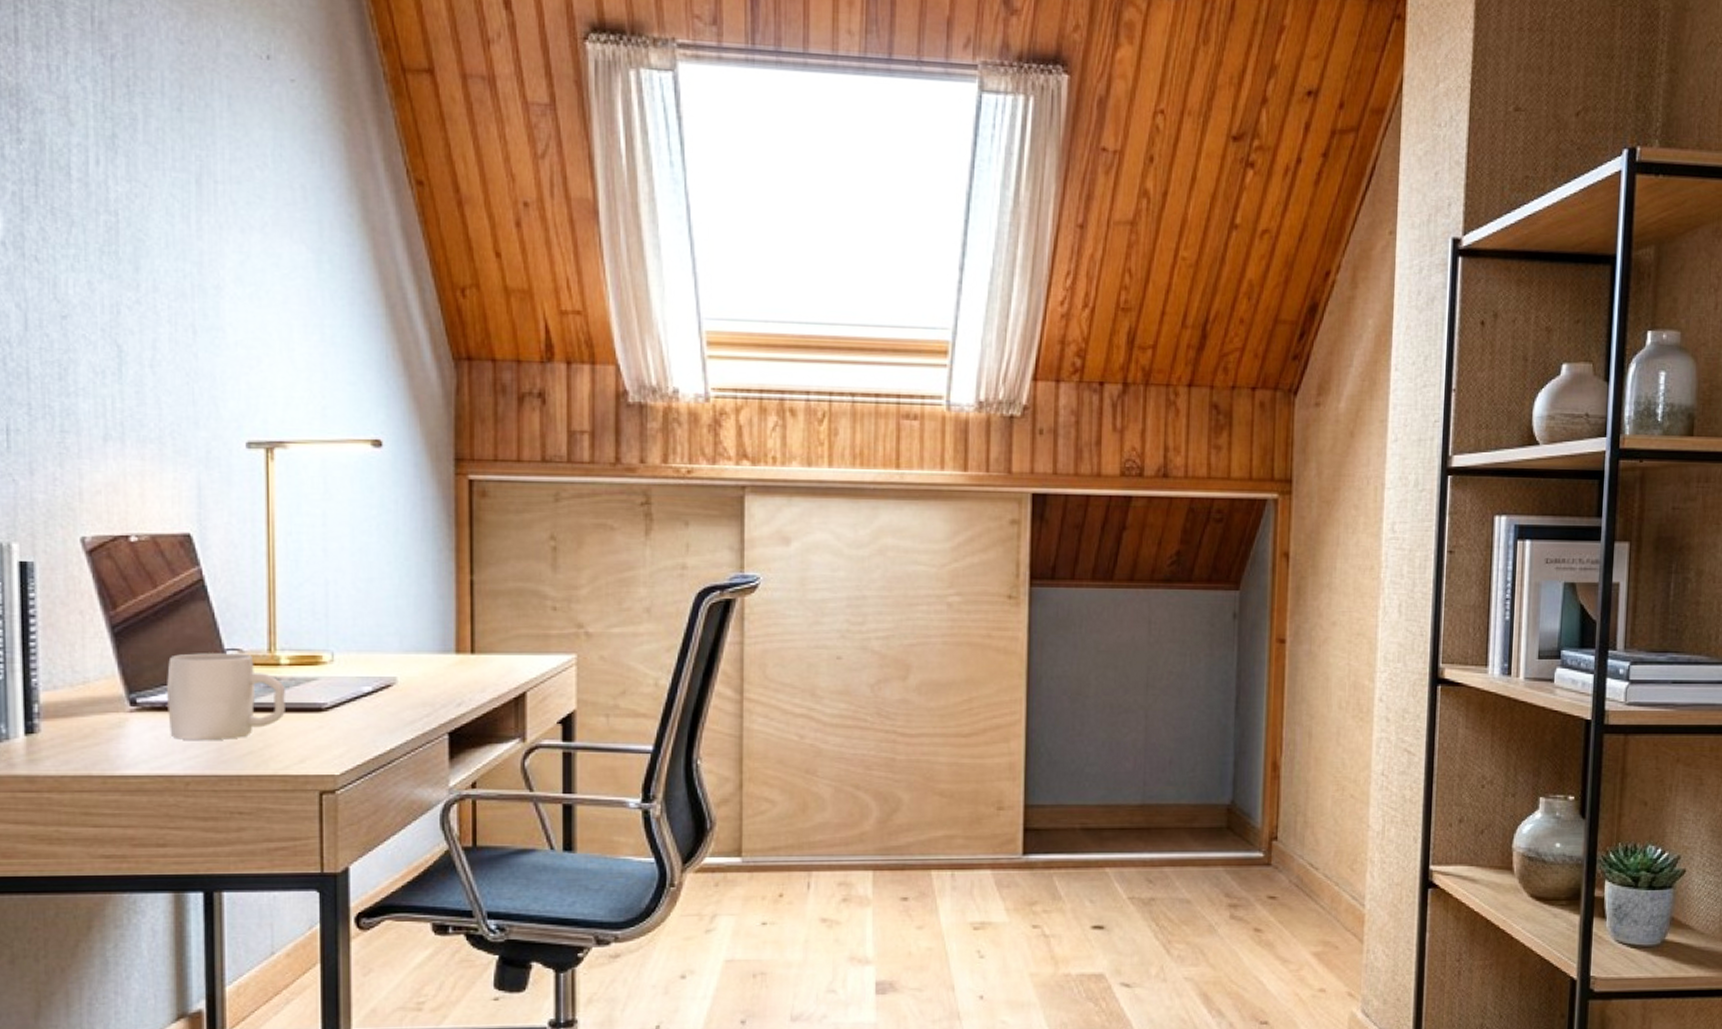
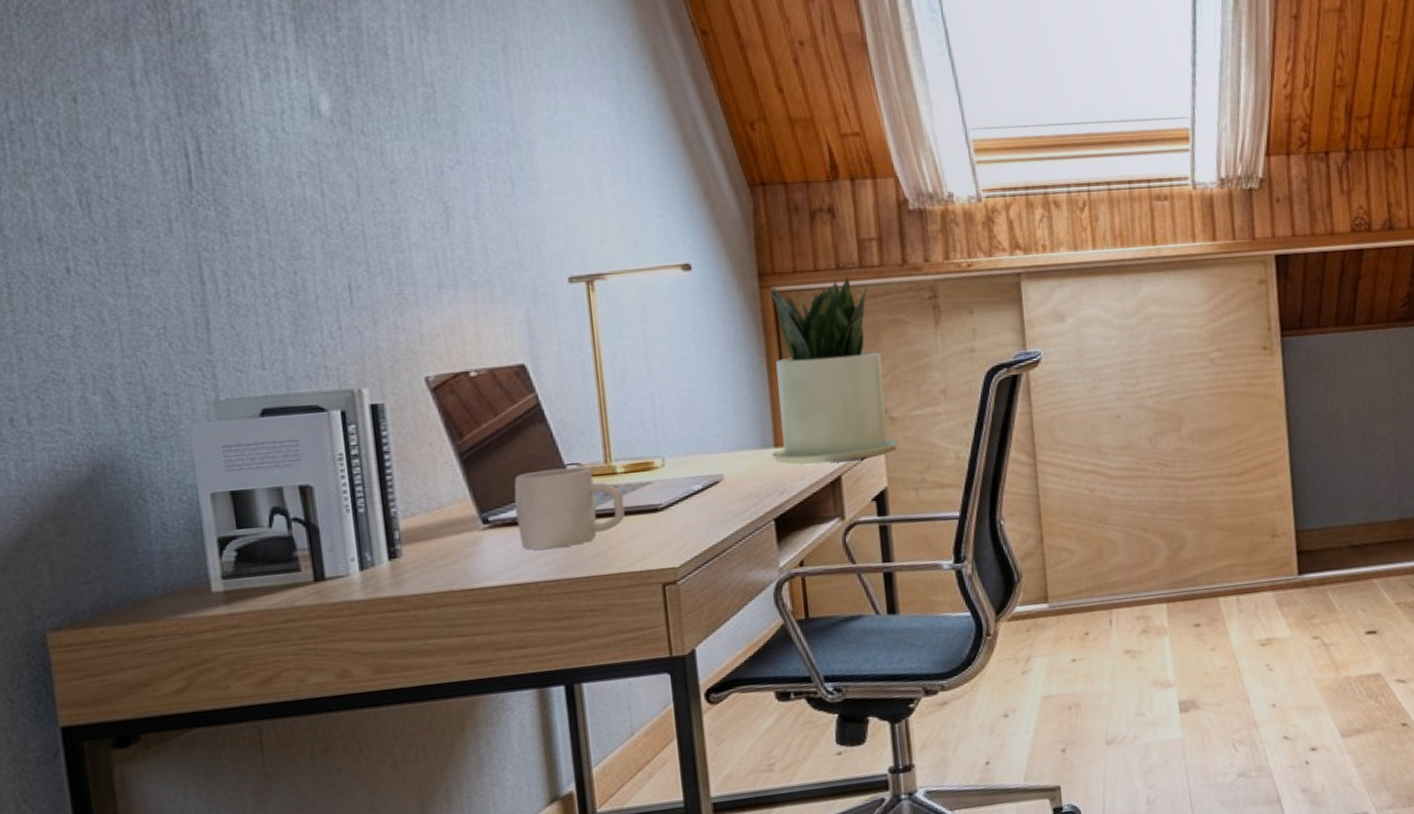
planter: none [452,471,594,677] -> present [770,277,900,465]

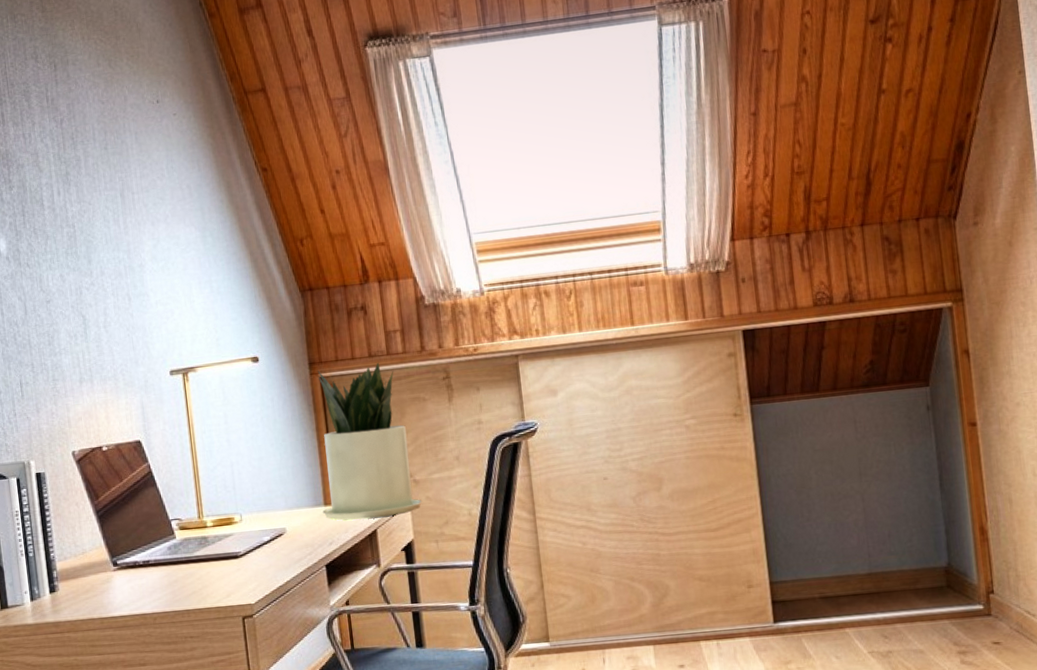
mug: present [514,466,625,550] -> none [134,521,214,588]

